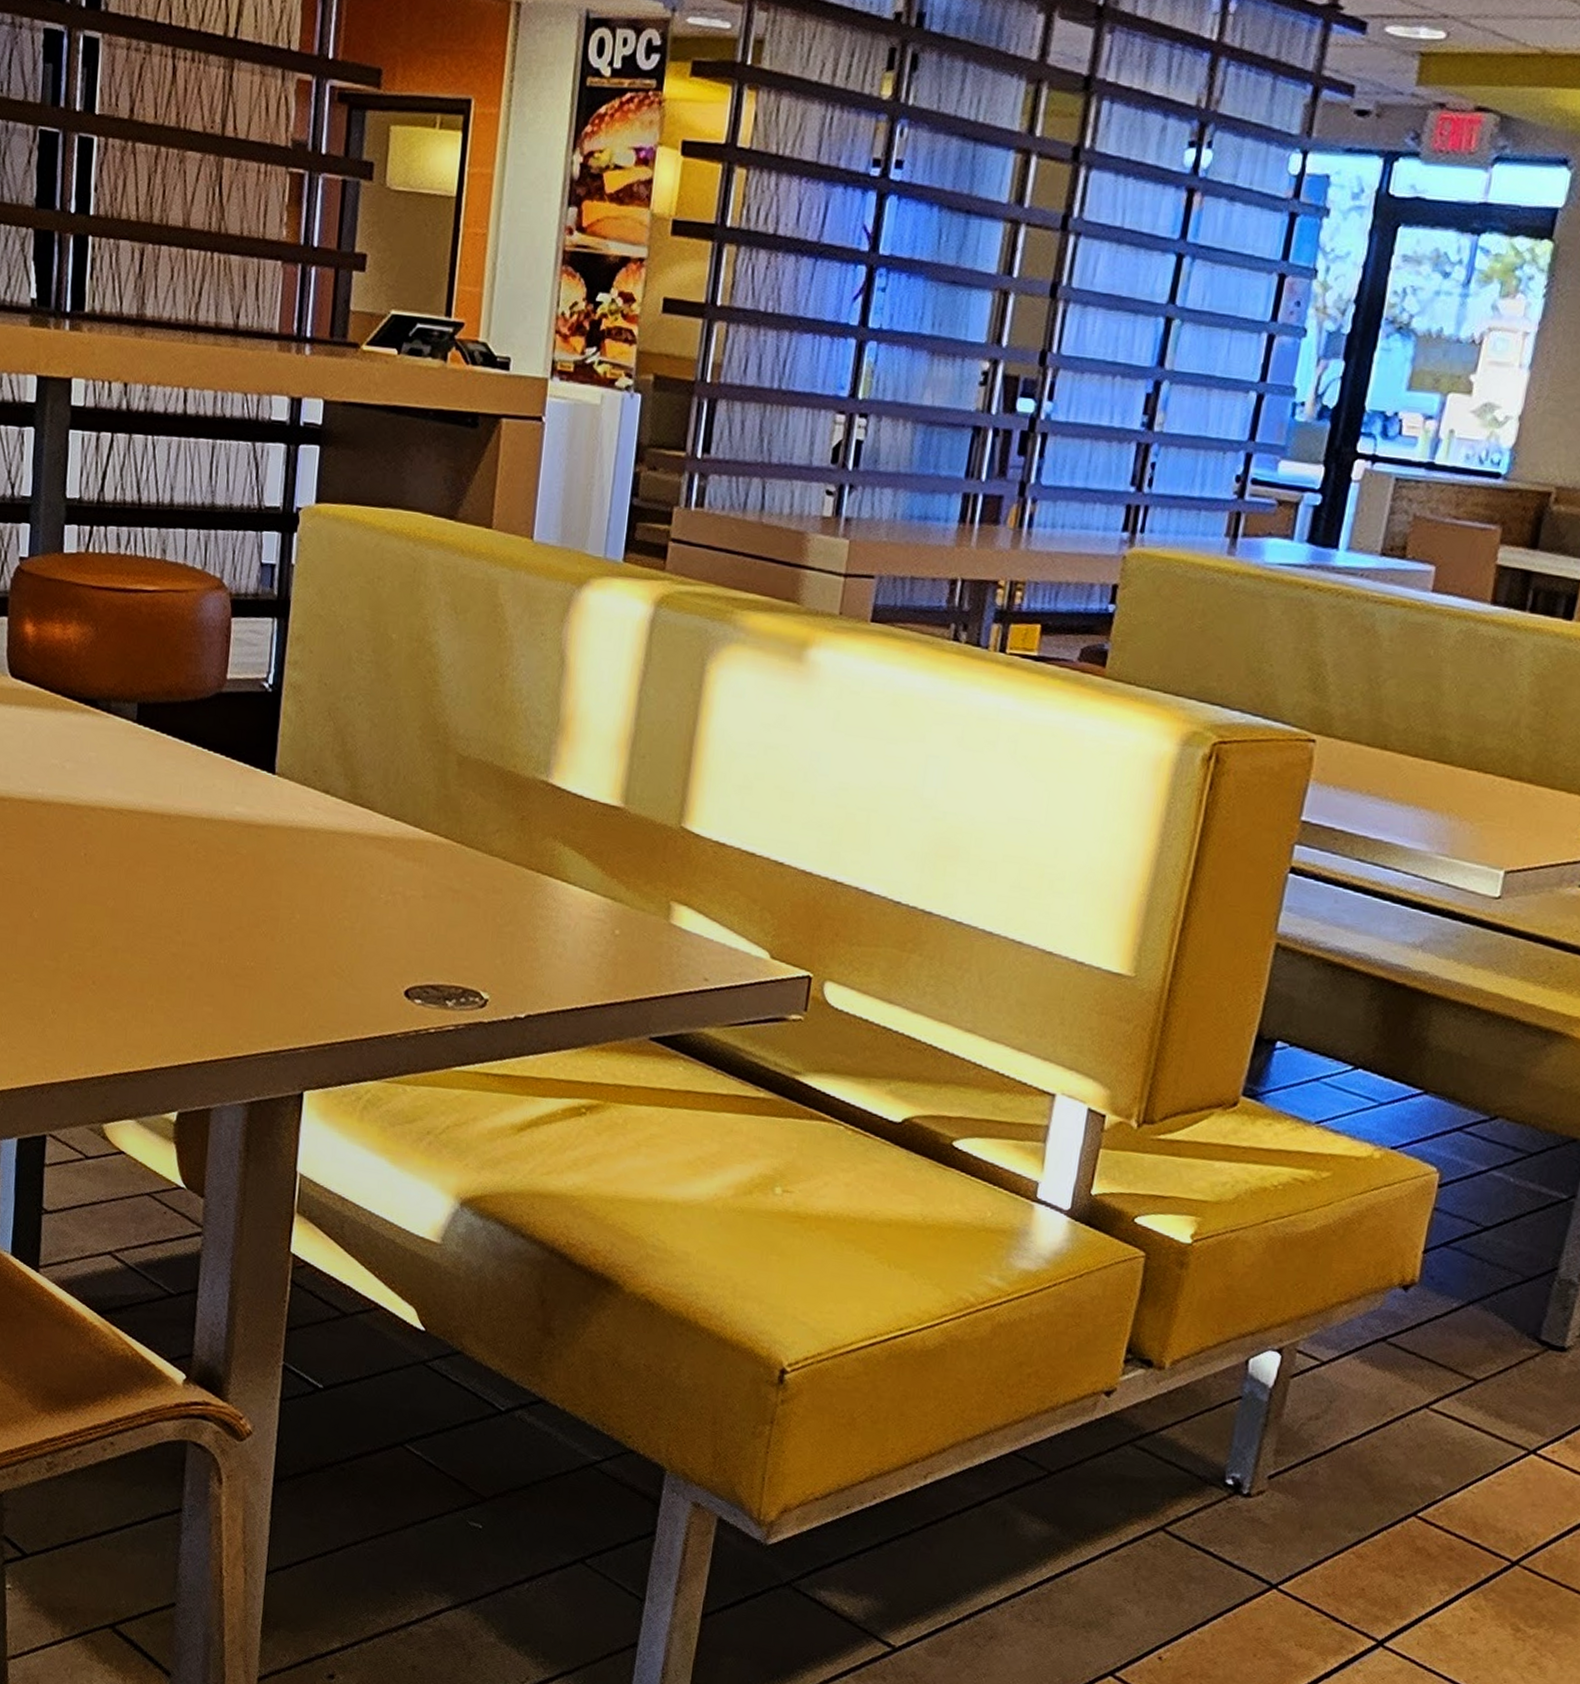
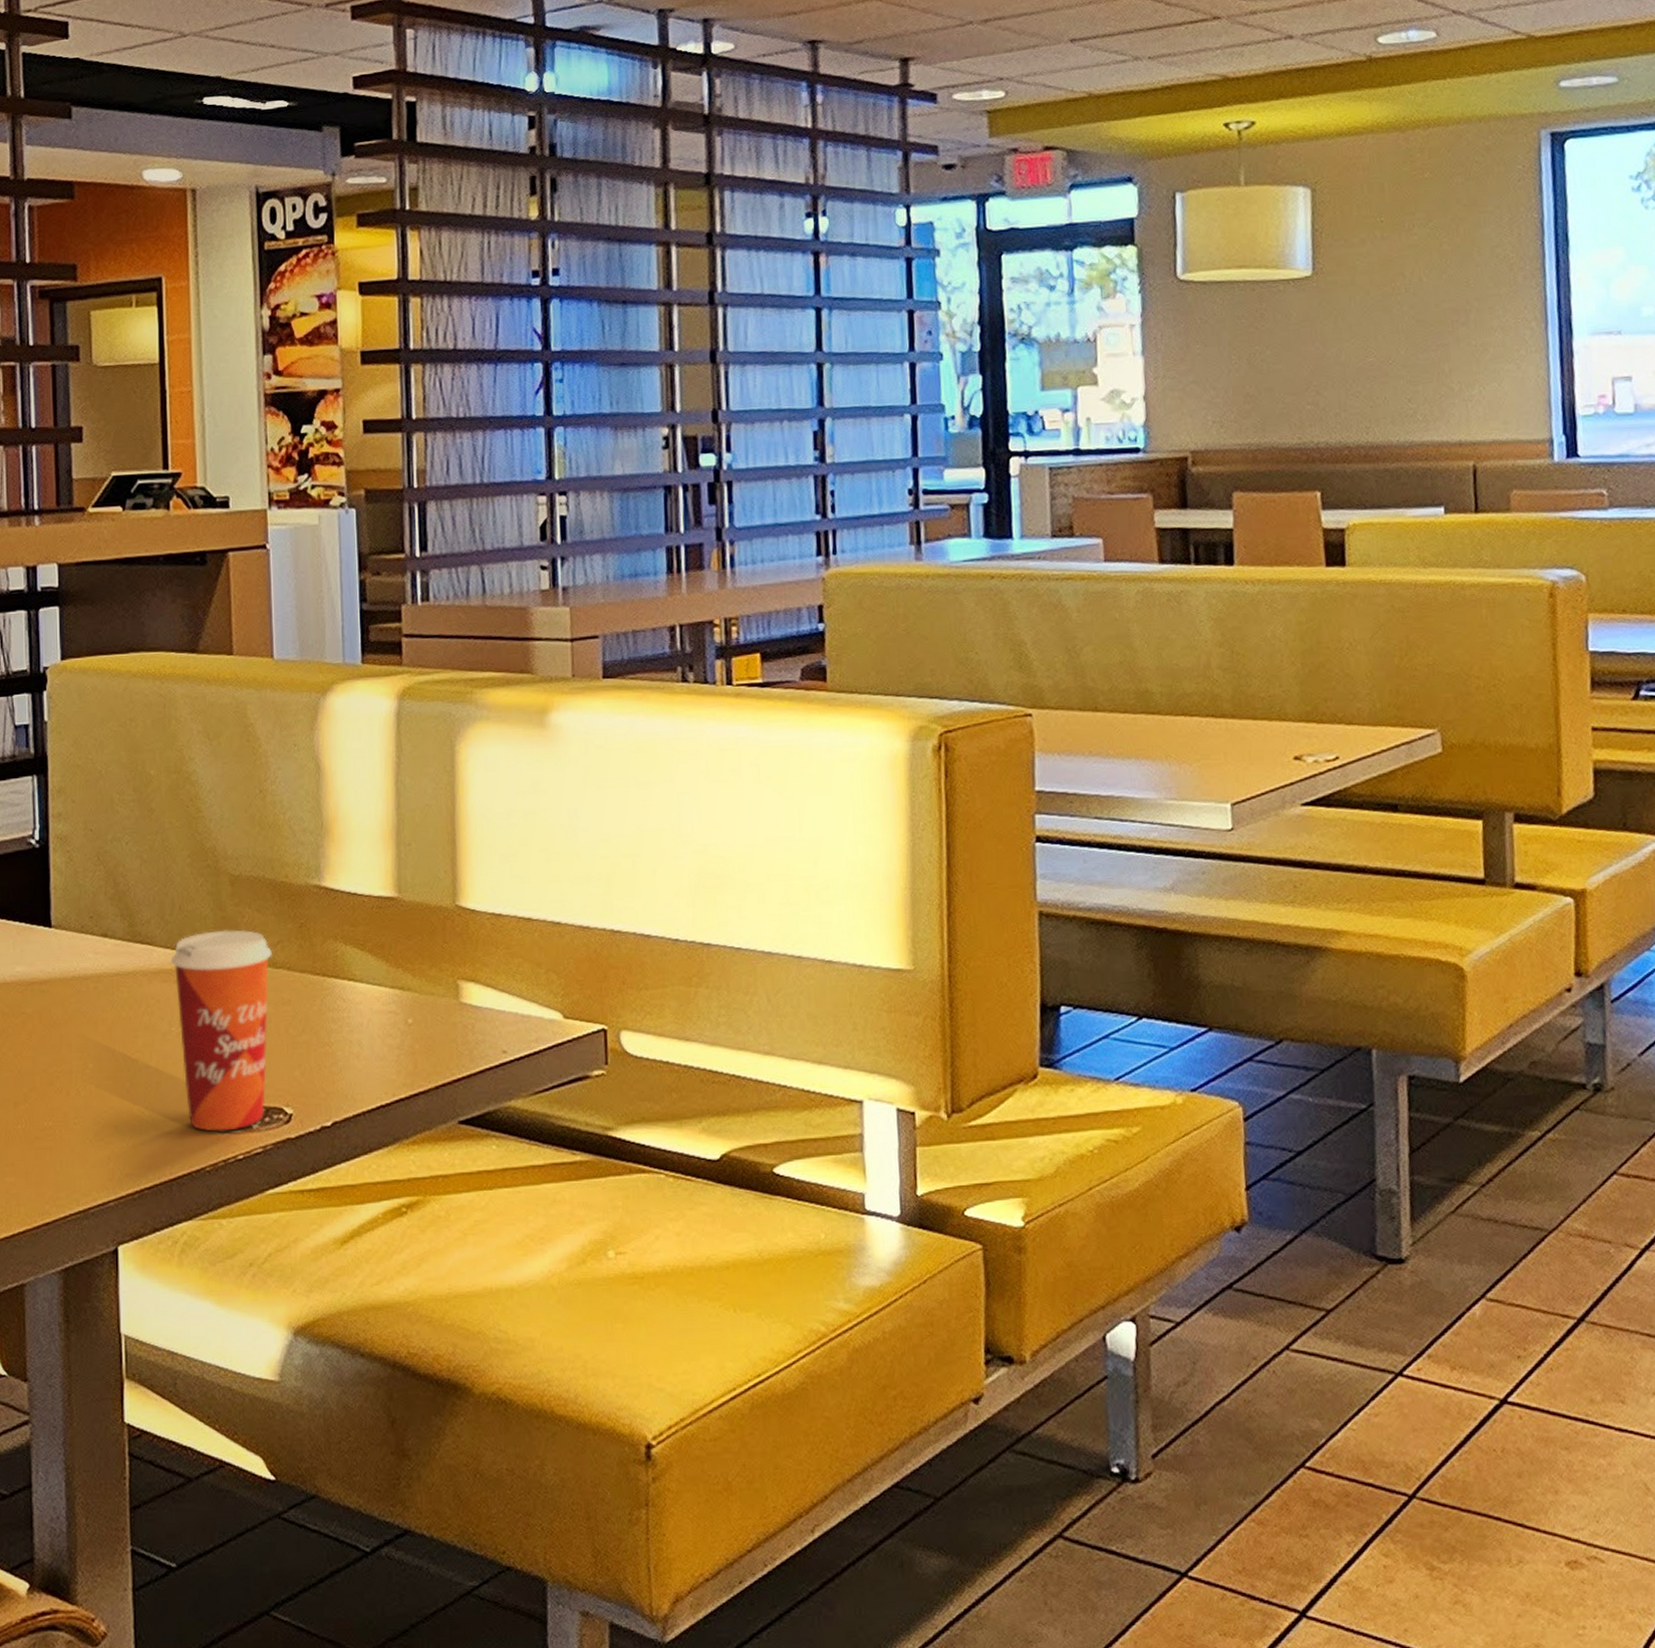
paper cup: none [387,806,490,1004] -> present [171,929,272,1132]

